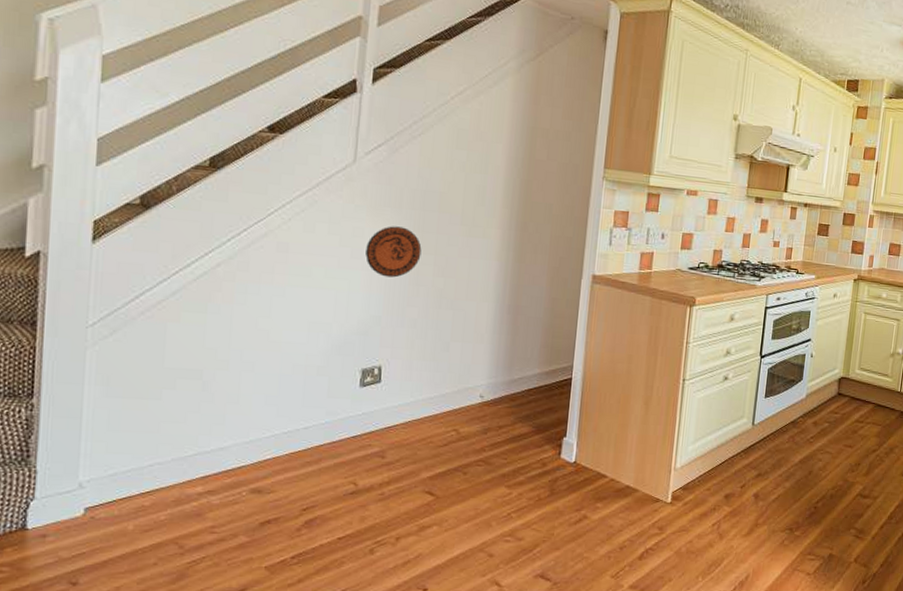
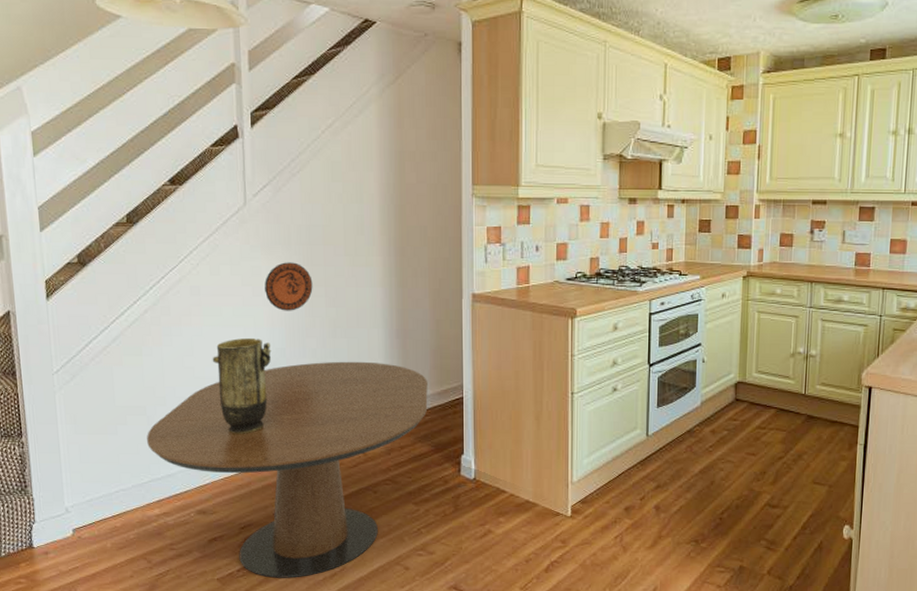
dining table: none [198,333,536,566] -> present [147,361,428,578]
vase: none [292,302,365,406] -> present [212,337,272,434]

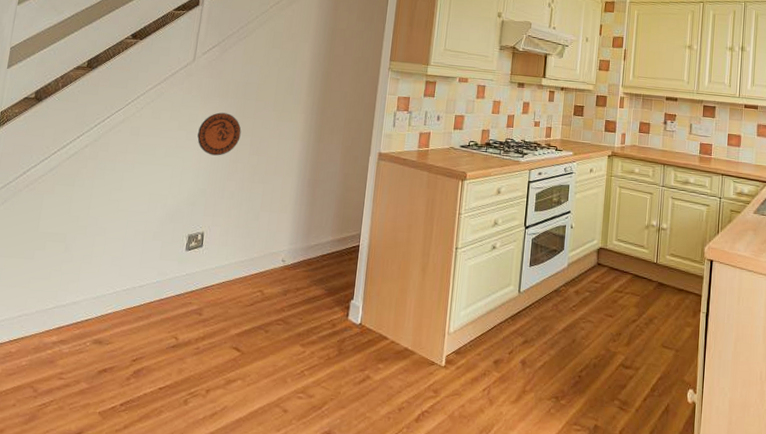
dining table: present [147,361,428,578] -> none [60,204,330,416]
vase: present [212,337,272,434] -> none [136,176,194,267]

